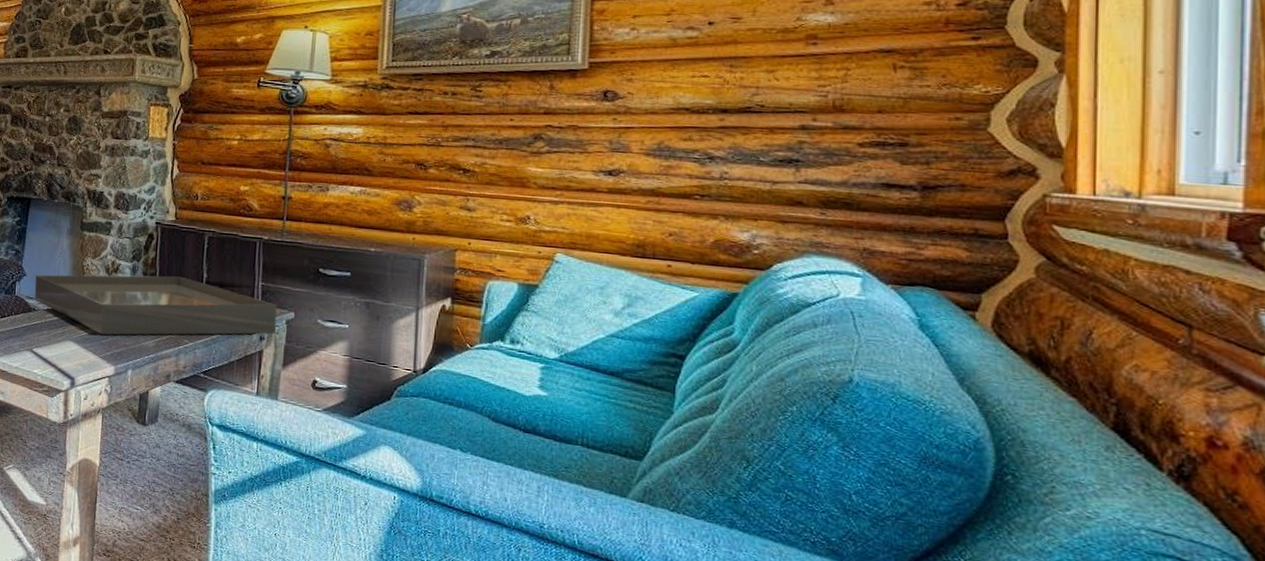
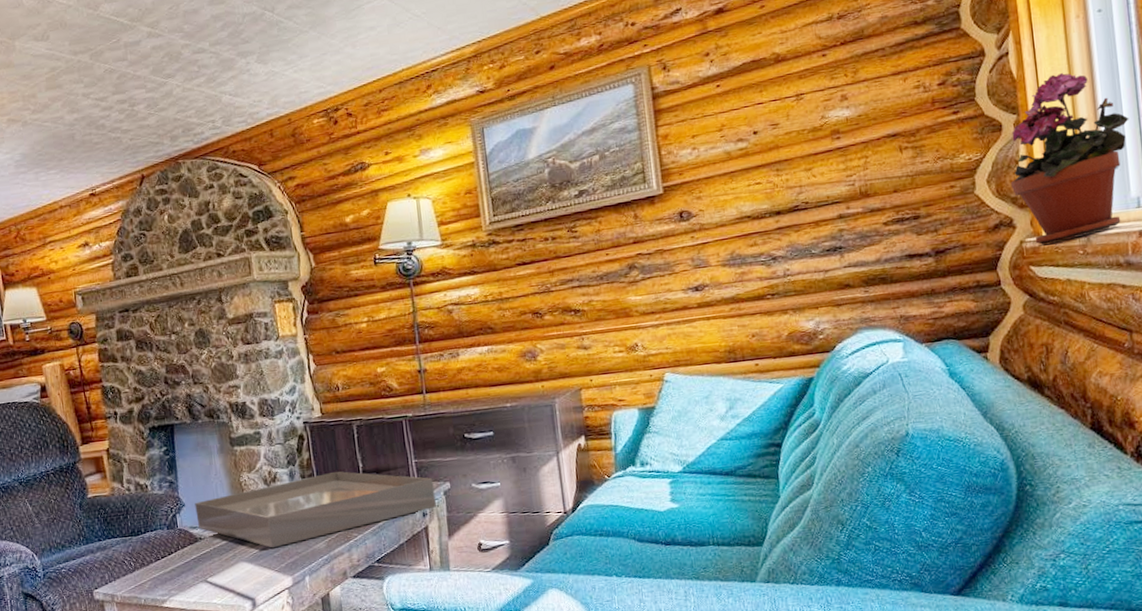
potted plant: none [1039,13,1226,205] -> present [1010,72,1129,246]

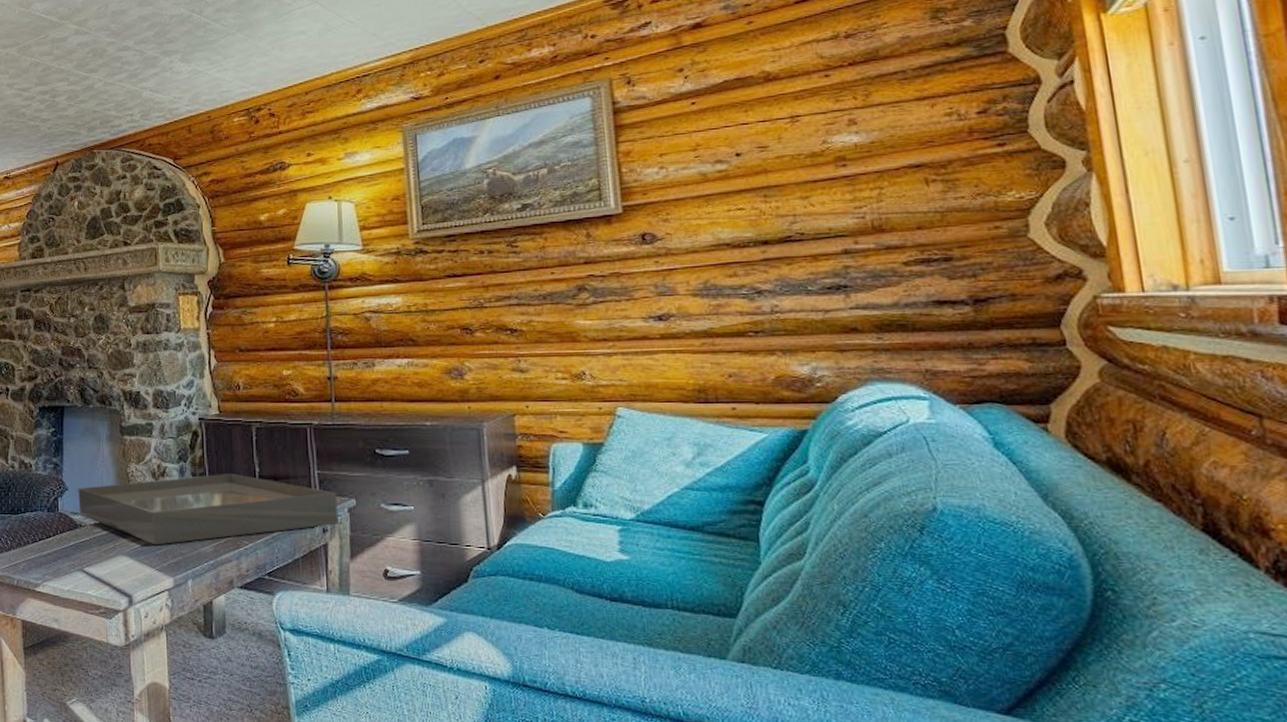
potted plant: present [1010,72,1129,246] -> none [1078,105,1250,304]

